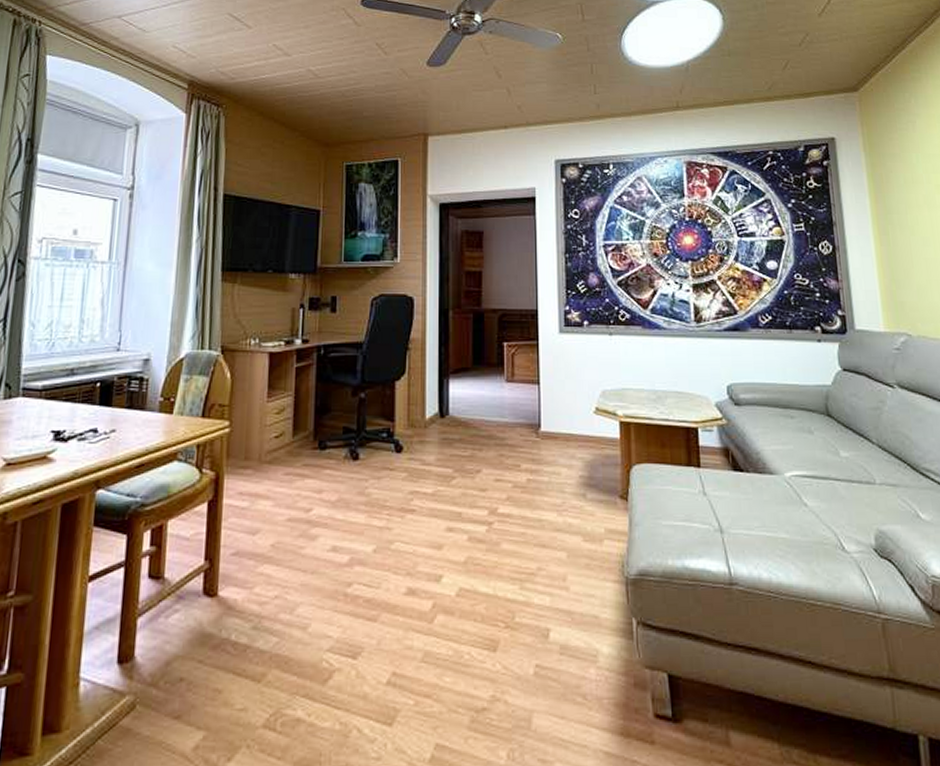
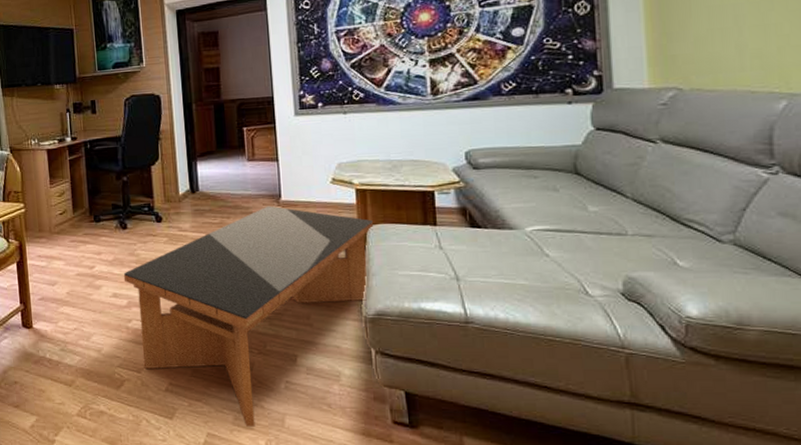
coffee table: none [347,437,636,732] -> present [123,206,373,427]

